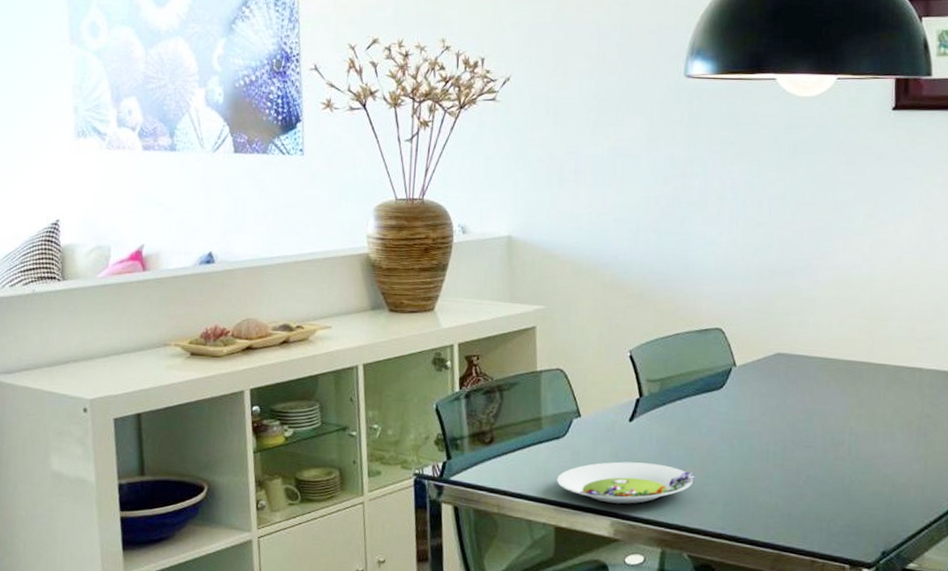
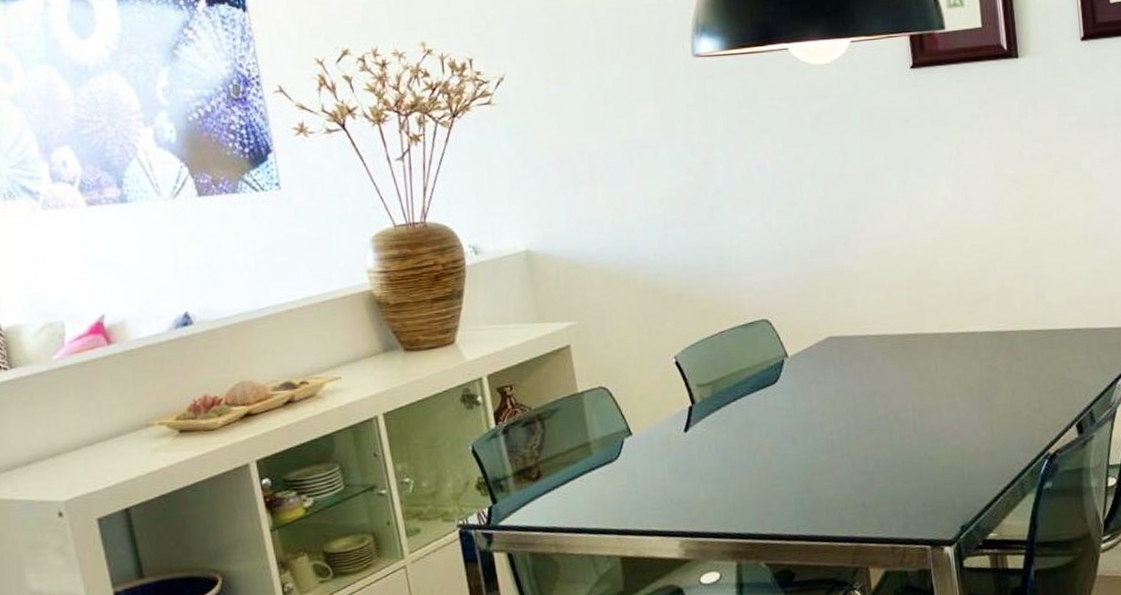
salad plate: present [556,461,695,504] -> none [615,472,762,522]

